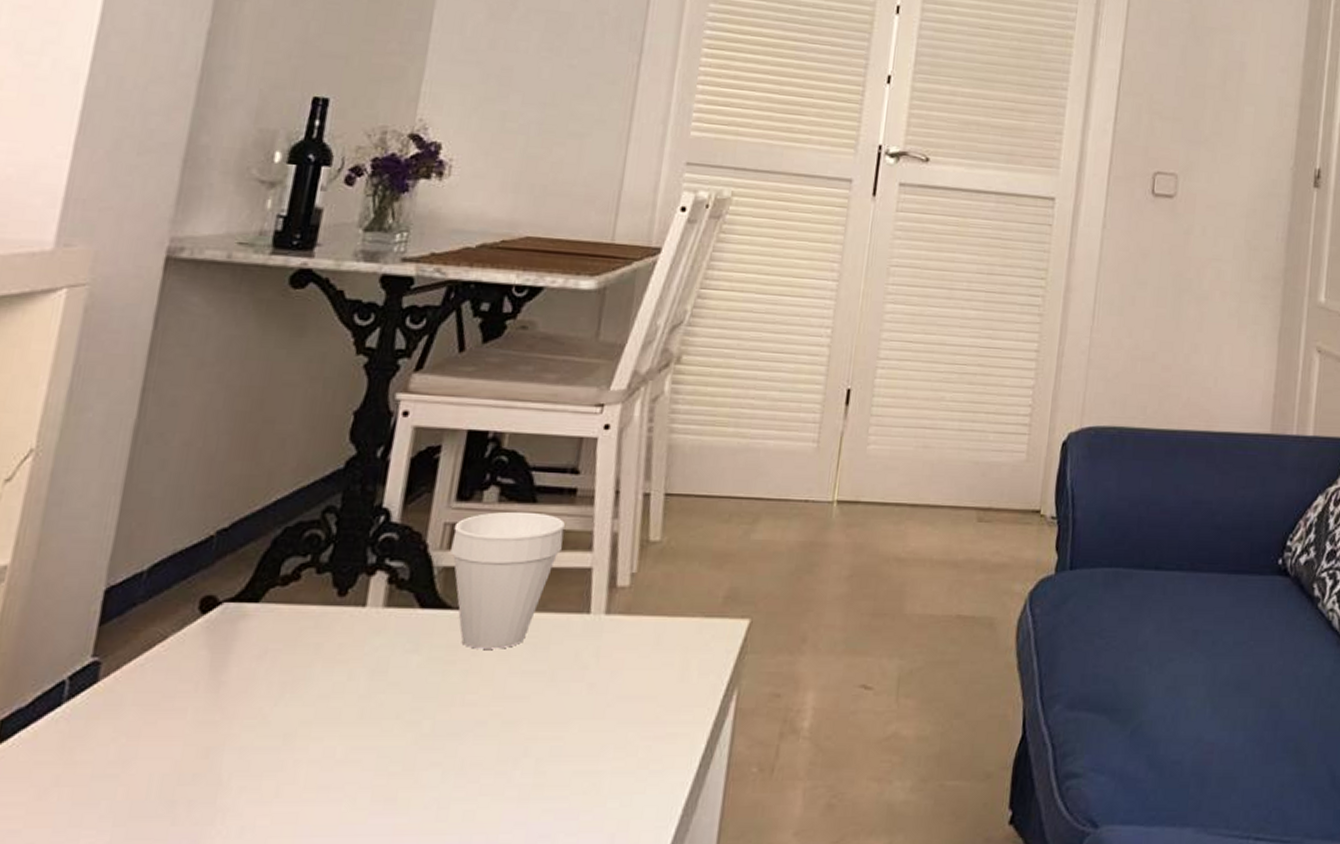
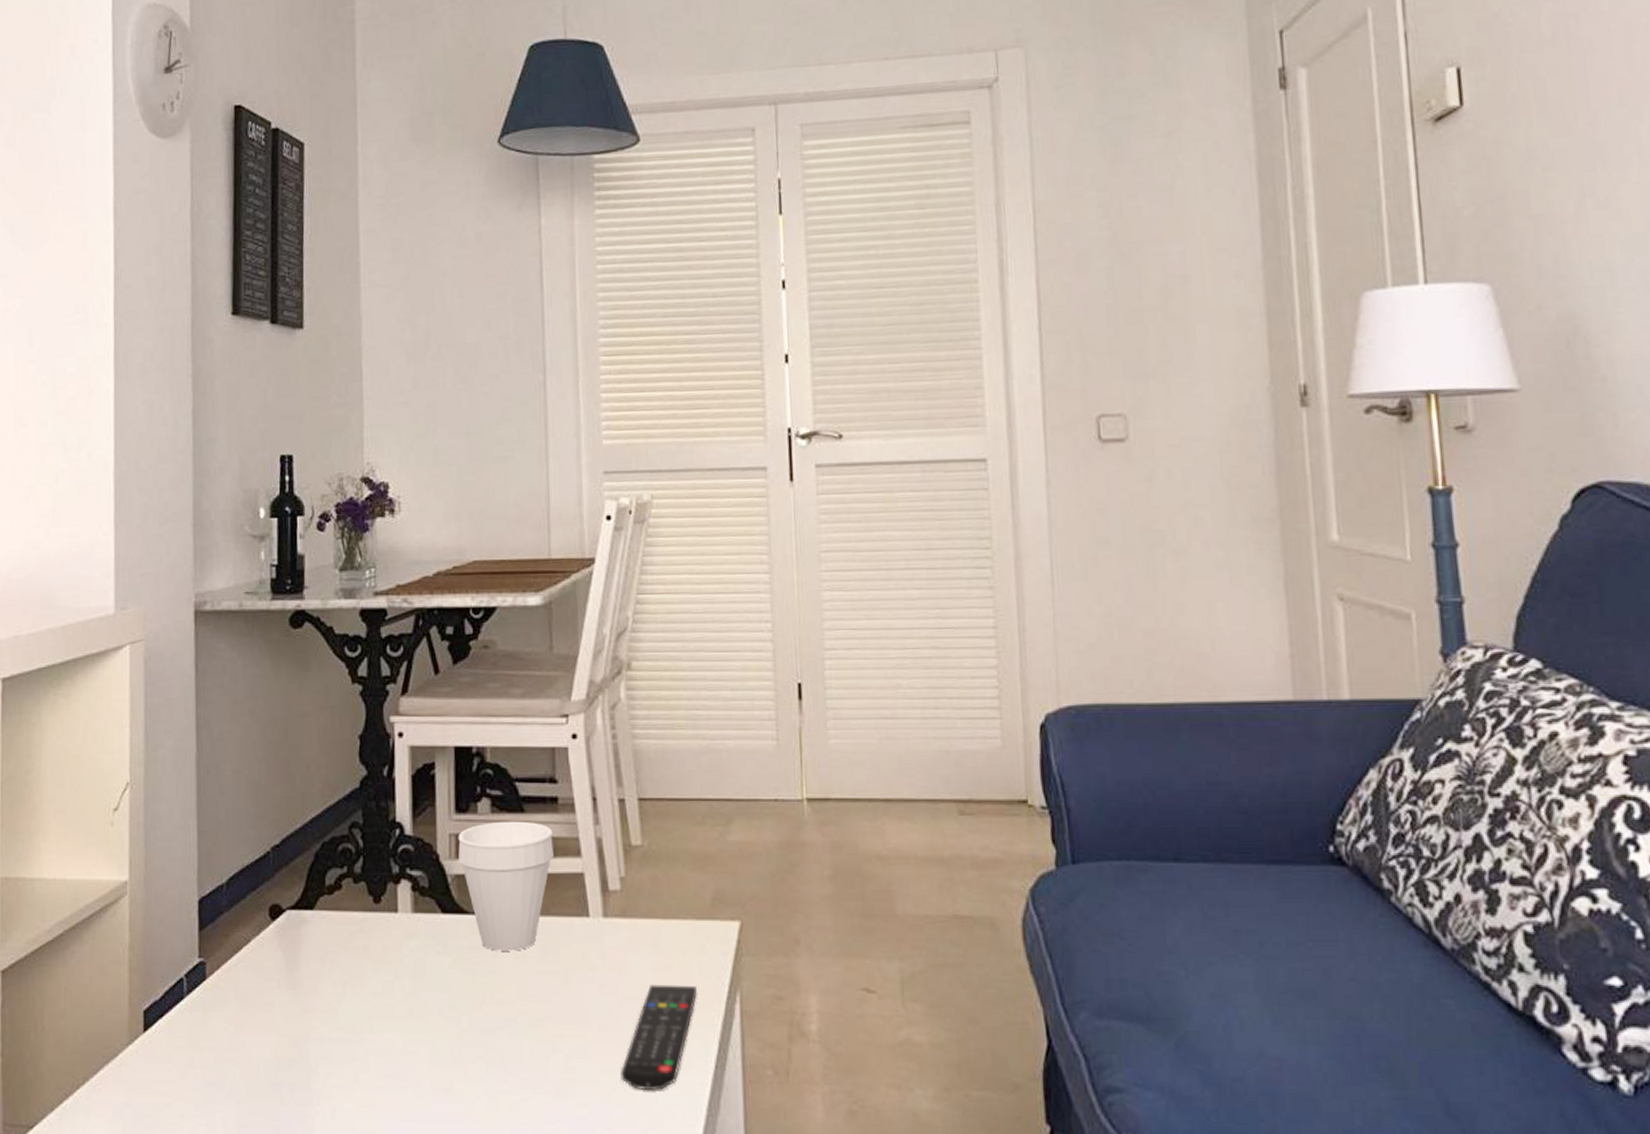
remote control: none [595,683,693,793] -> present [621,984,697,1091]

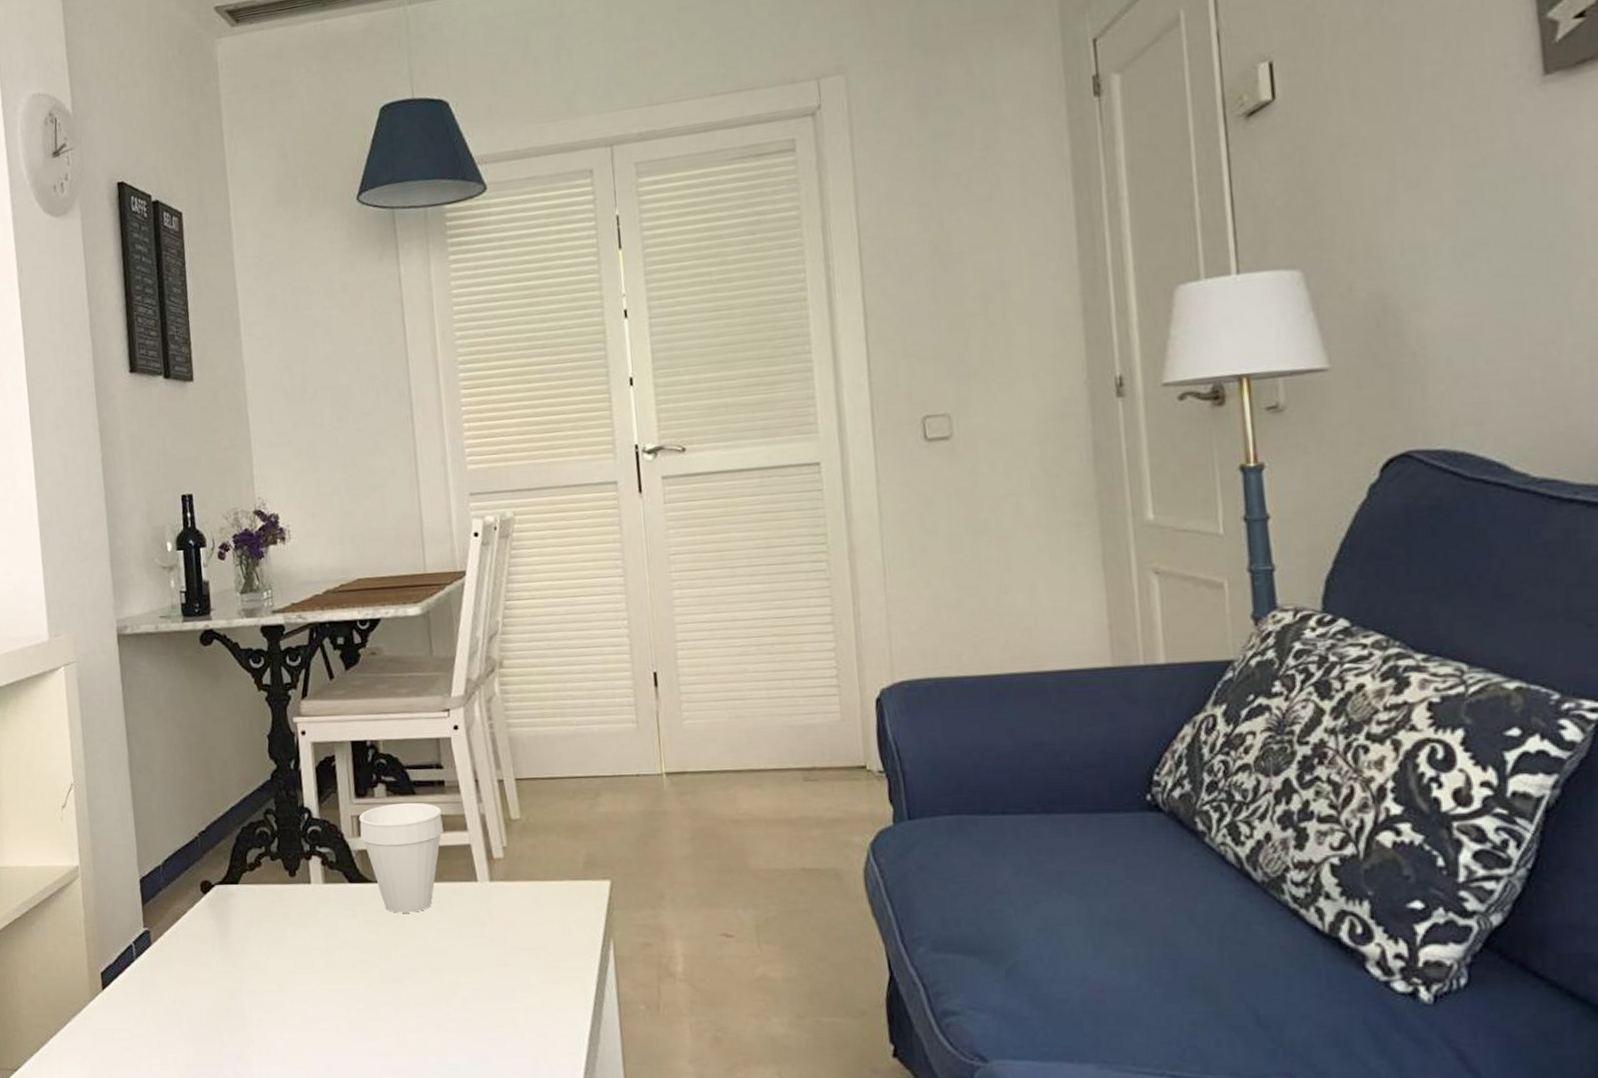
remote control: present [621,984,697,1091] -> none [512,936,575,1026]

